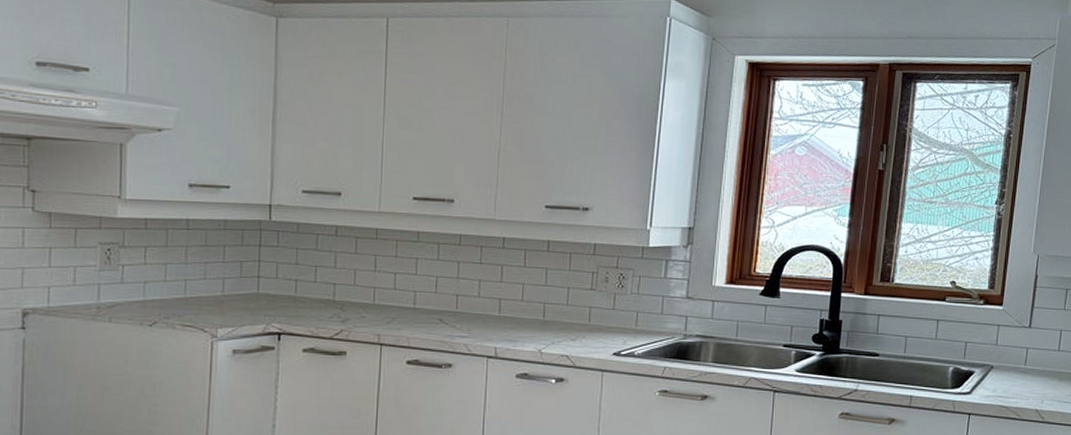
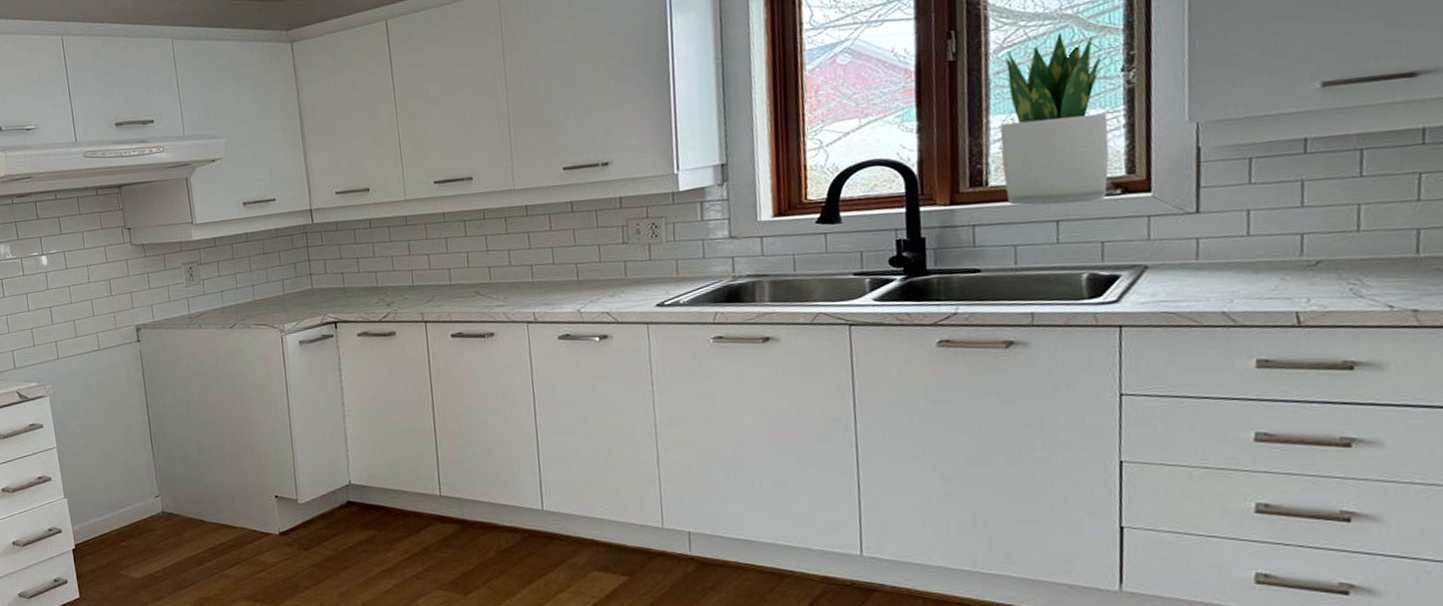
planter: none [905,163,984,307] -> present [1000,33,1109,205]

